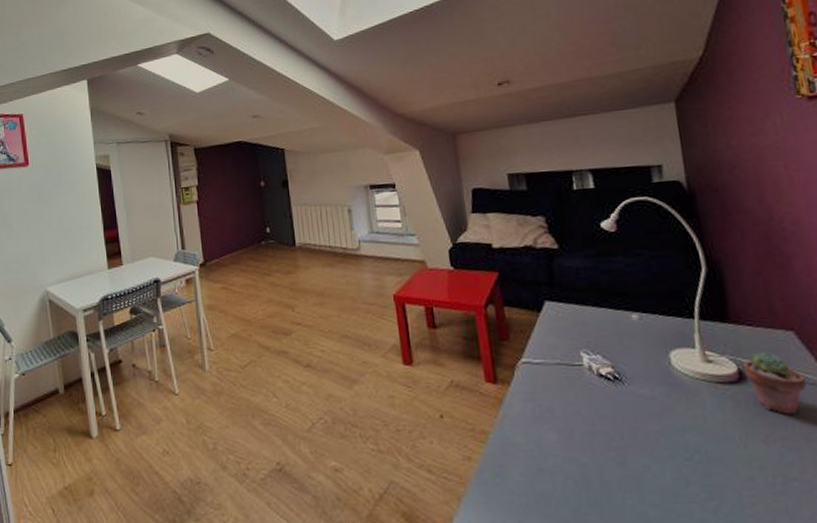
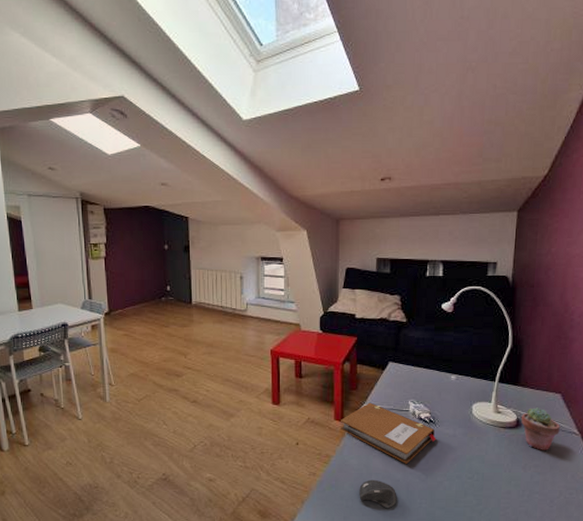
notebook: none [492,356,629,440] -> present [340,402,437,464]
computer mouse: none [533,464,590,507] -> present [359,479,397,509]

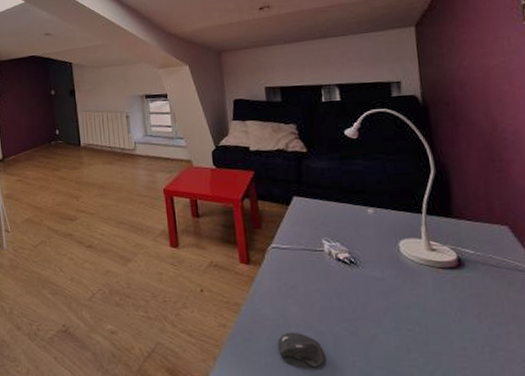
notebook: present [340,402,437,464] -> none [246,242,362,313]
potted succulent: present [521,407,561,450] -> none [463,243,517,295]

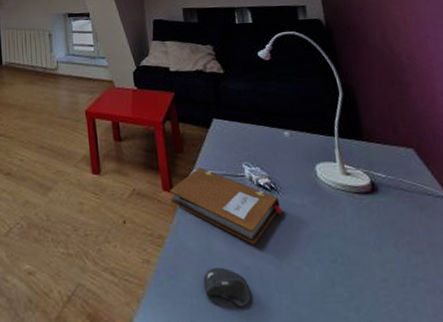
notebook: none [246,242,362,313] -> present [169,167,283,245]

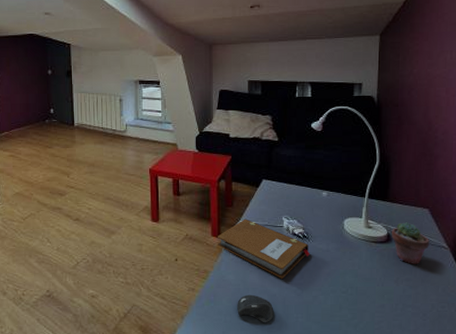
potted succulent: none [375,166,426,221] -> present [392,222,430,264]

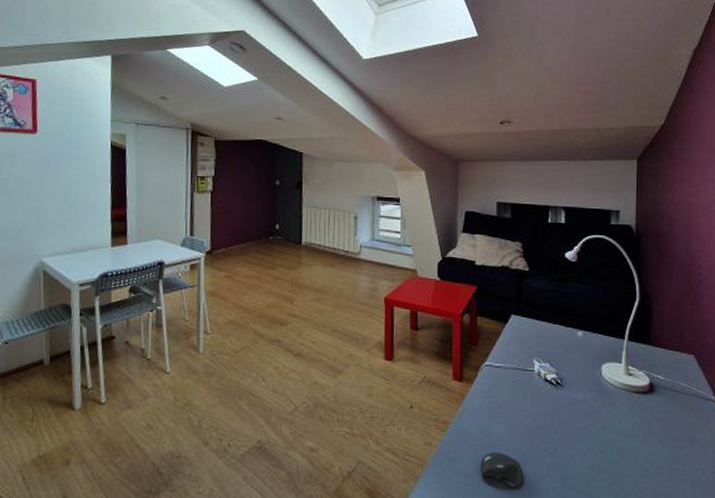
notebook: present [217,219,311,279] -> none [458,360,565,433]
potted succulent: present [392,222,430,264] -> none [655,370,697,420]

